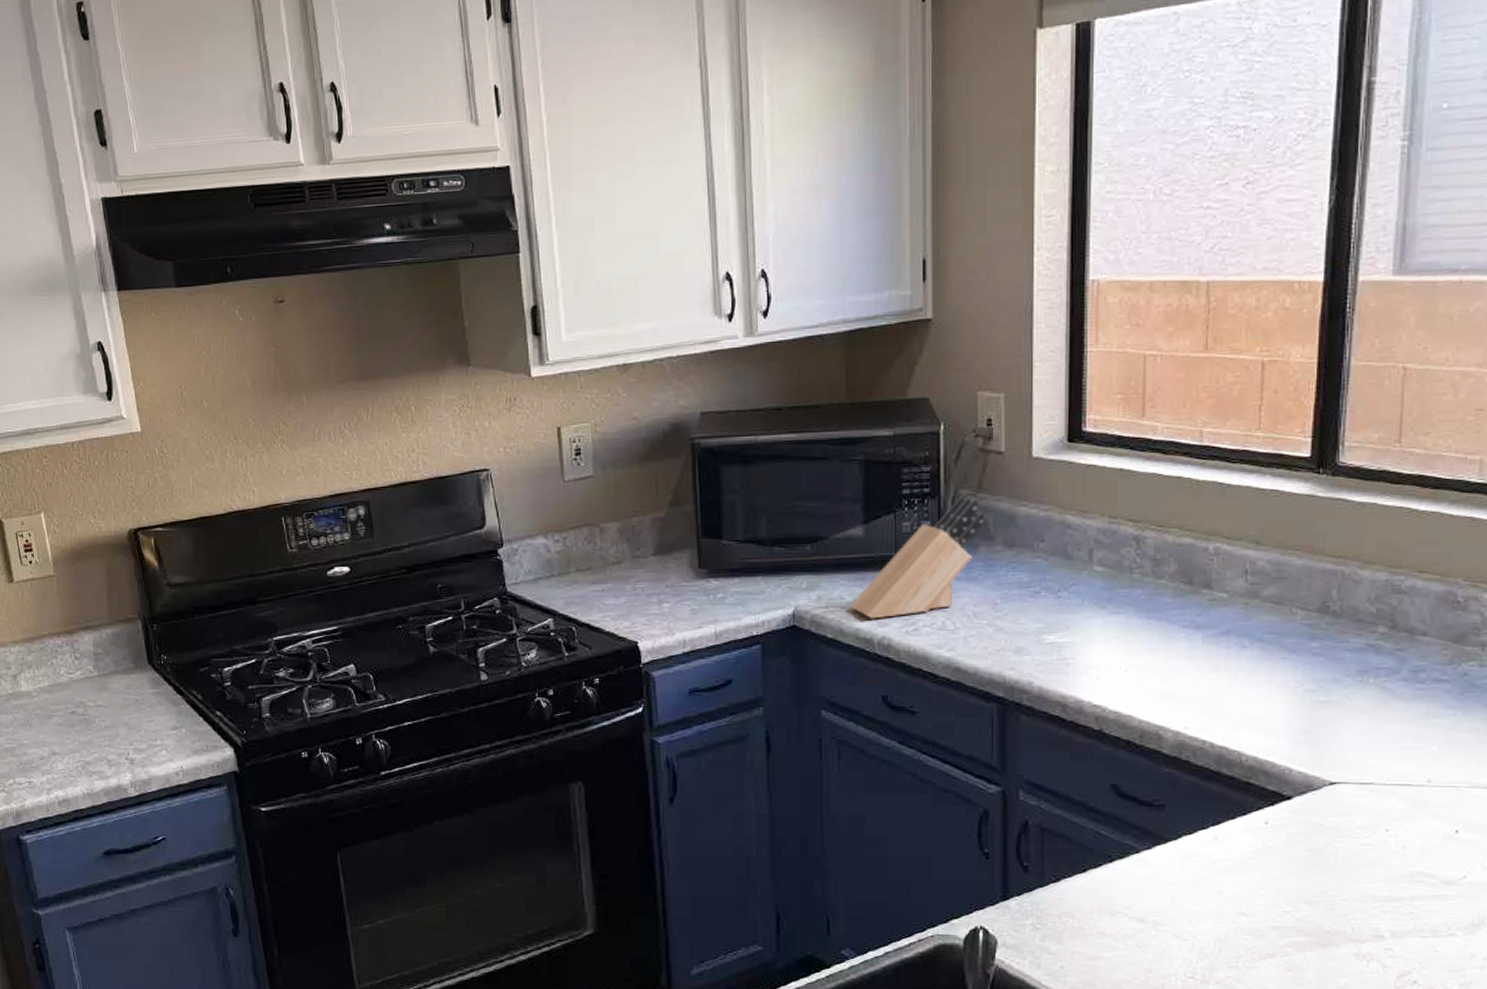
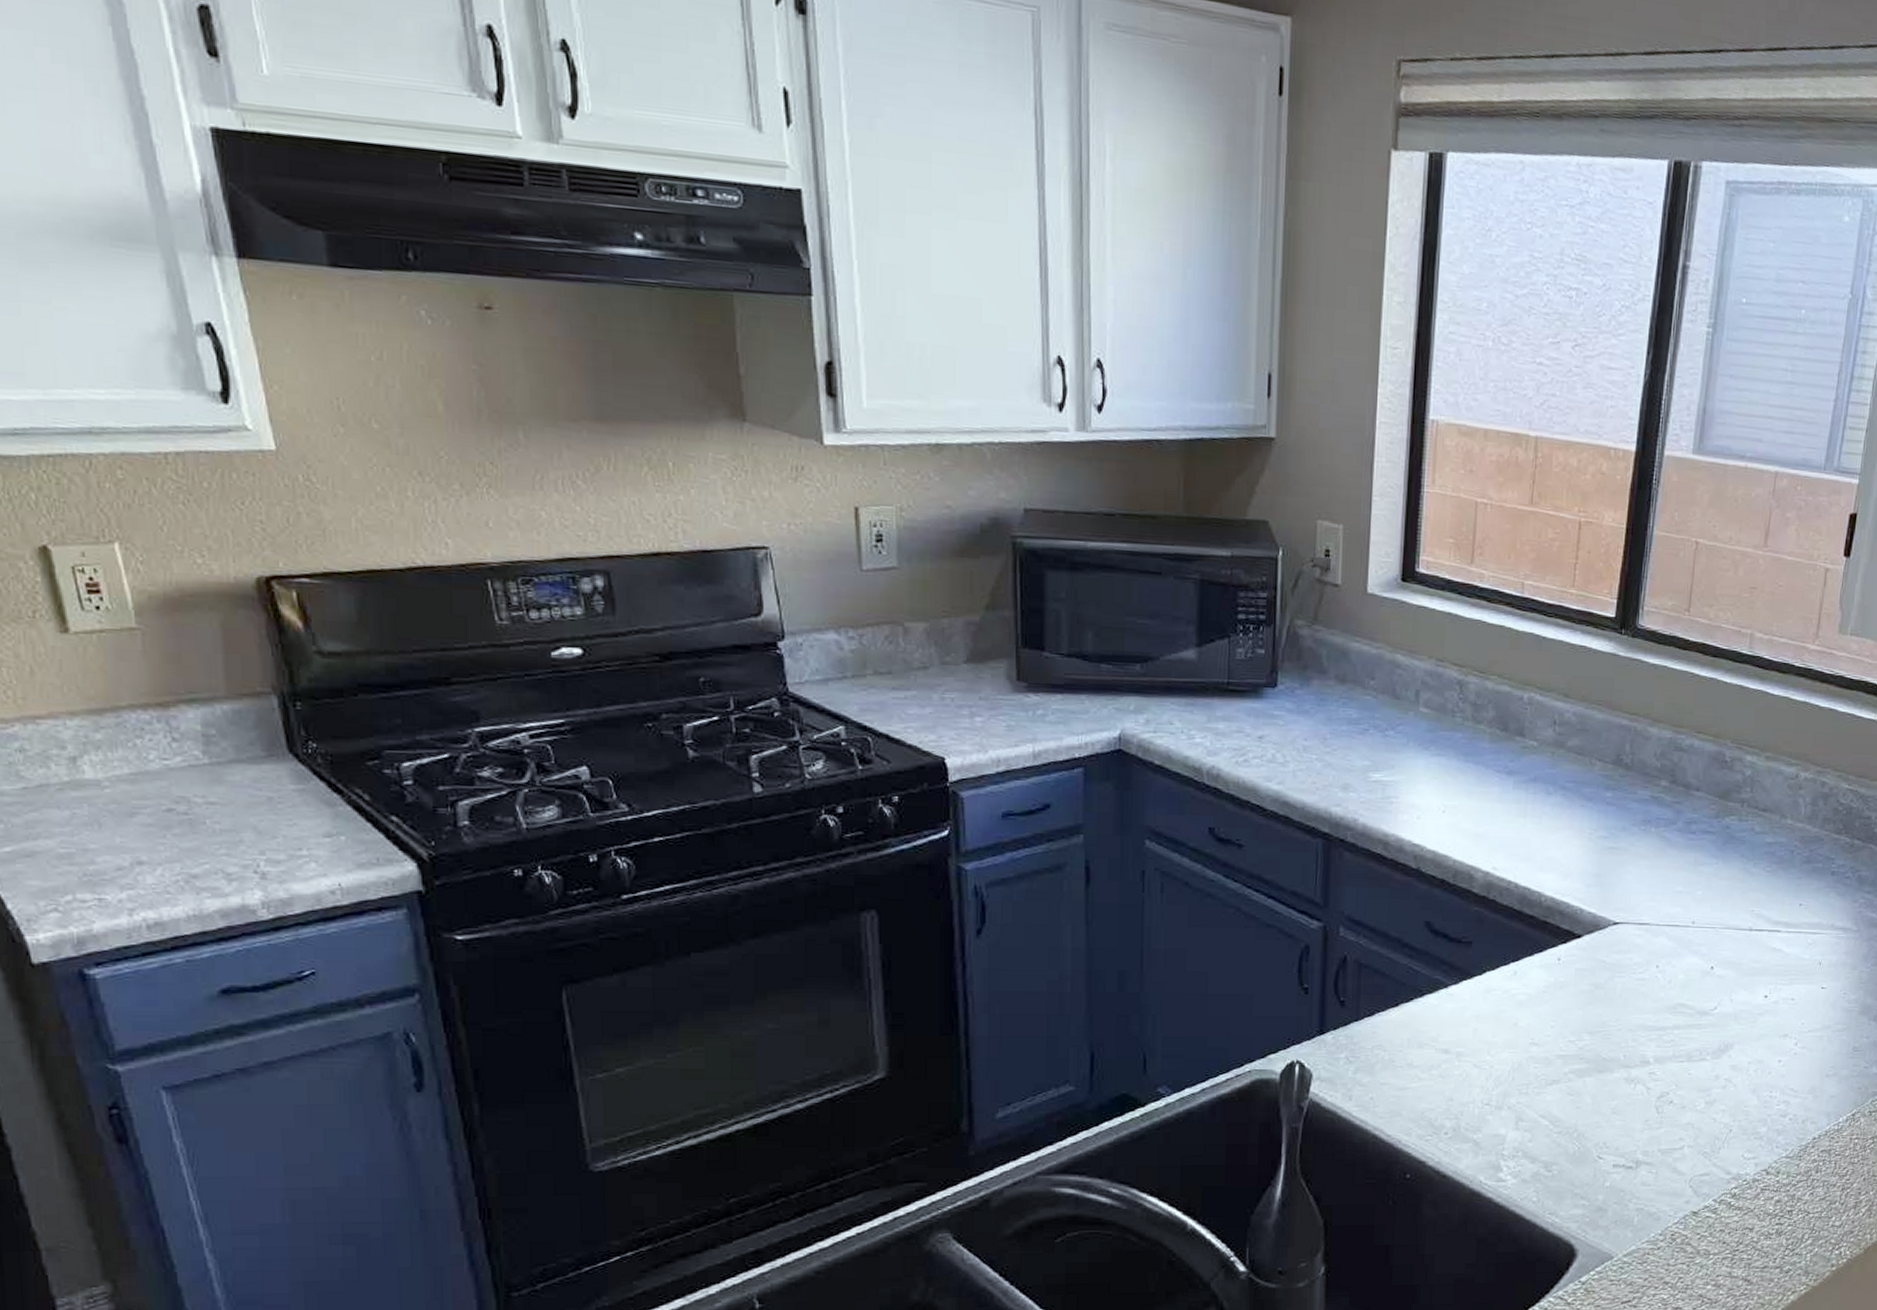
knife block: present [850,496,985,619] -> none [1180,626,1319,748]

